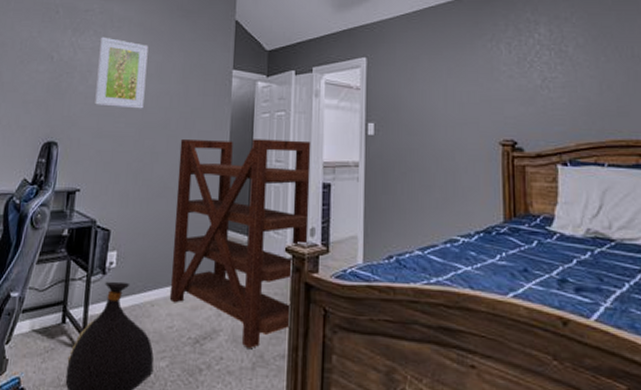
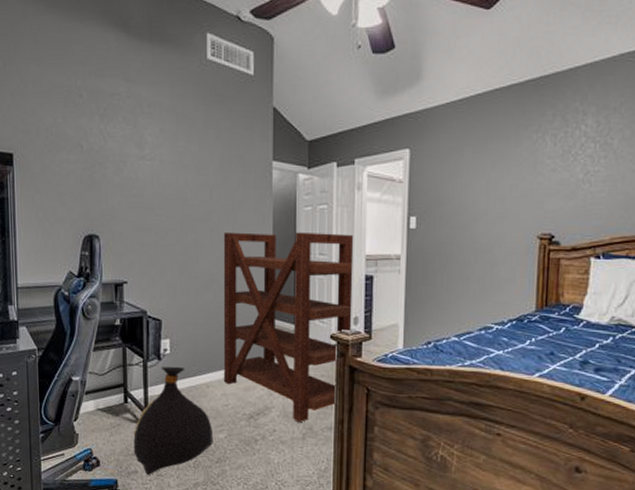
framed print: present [94,37,149,109] -> none [131,124,183,202]

